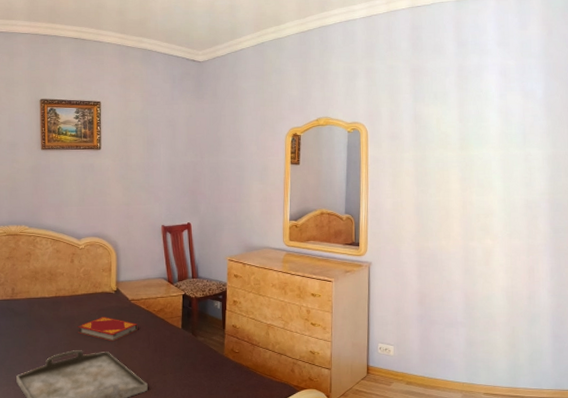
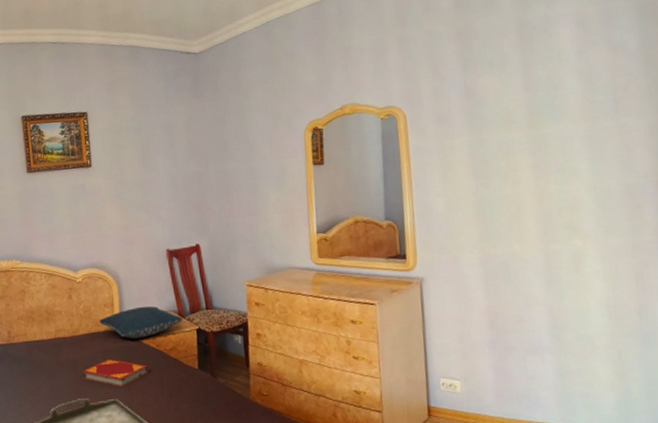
pillow: none [97,272,171,300] -> present [99,306,183,339]

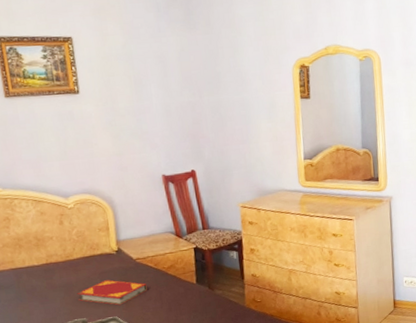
pillow: present [99,306,183,339] -> none [94,228,180,260]

